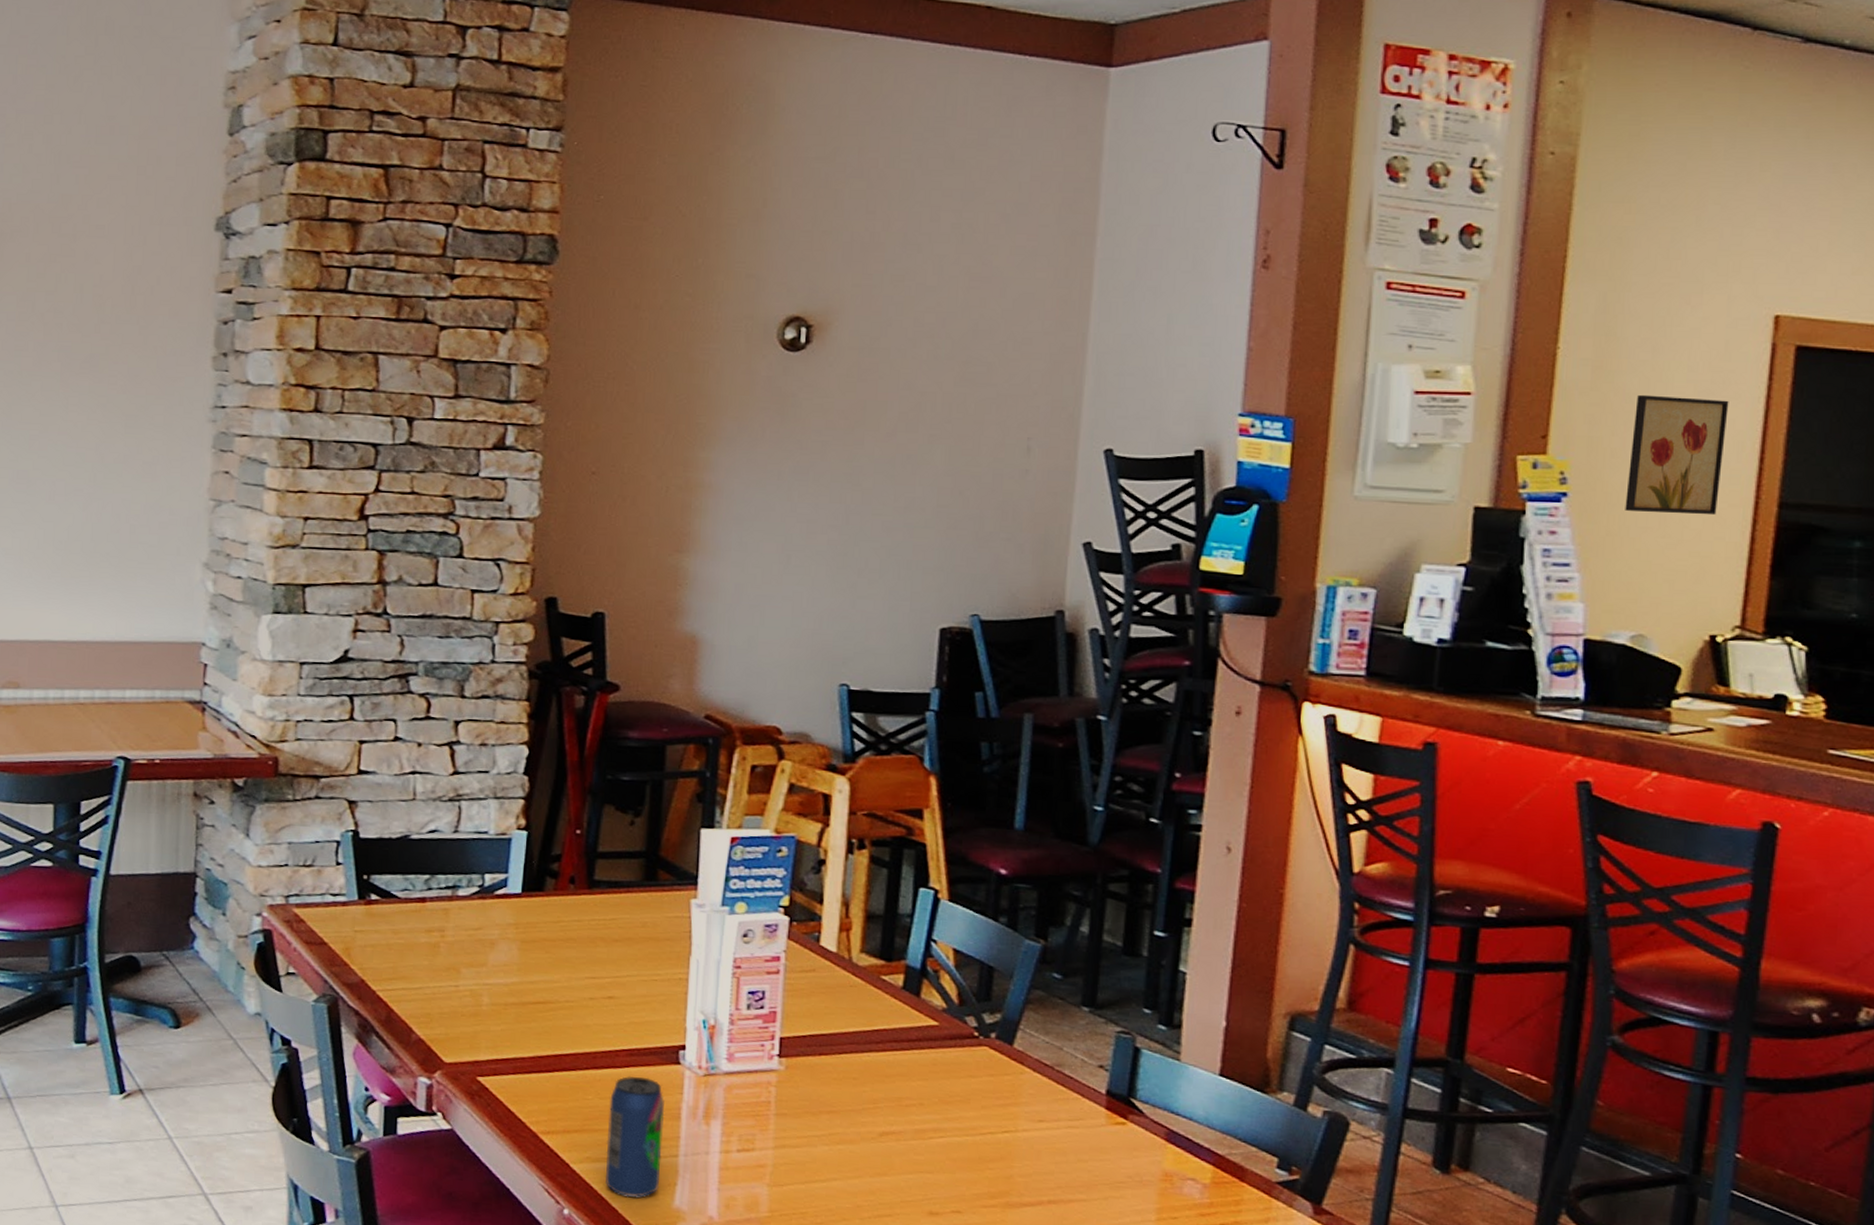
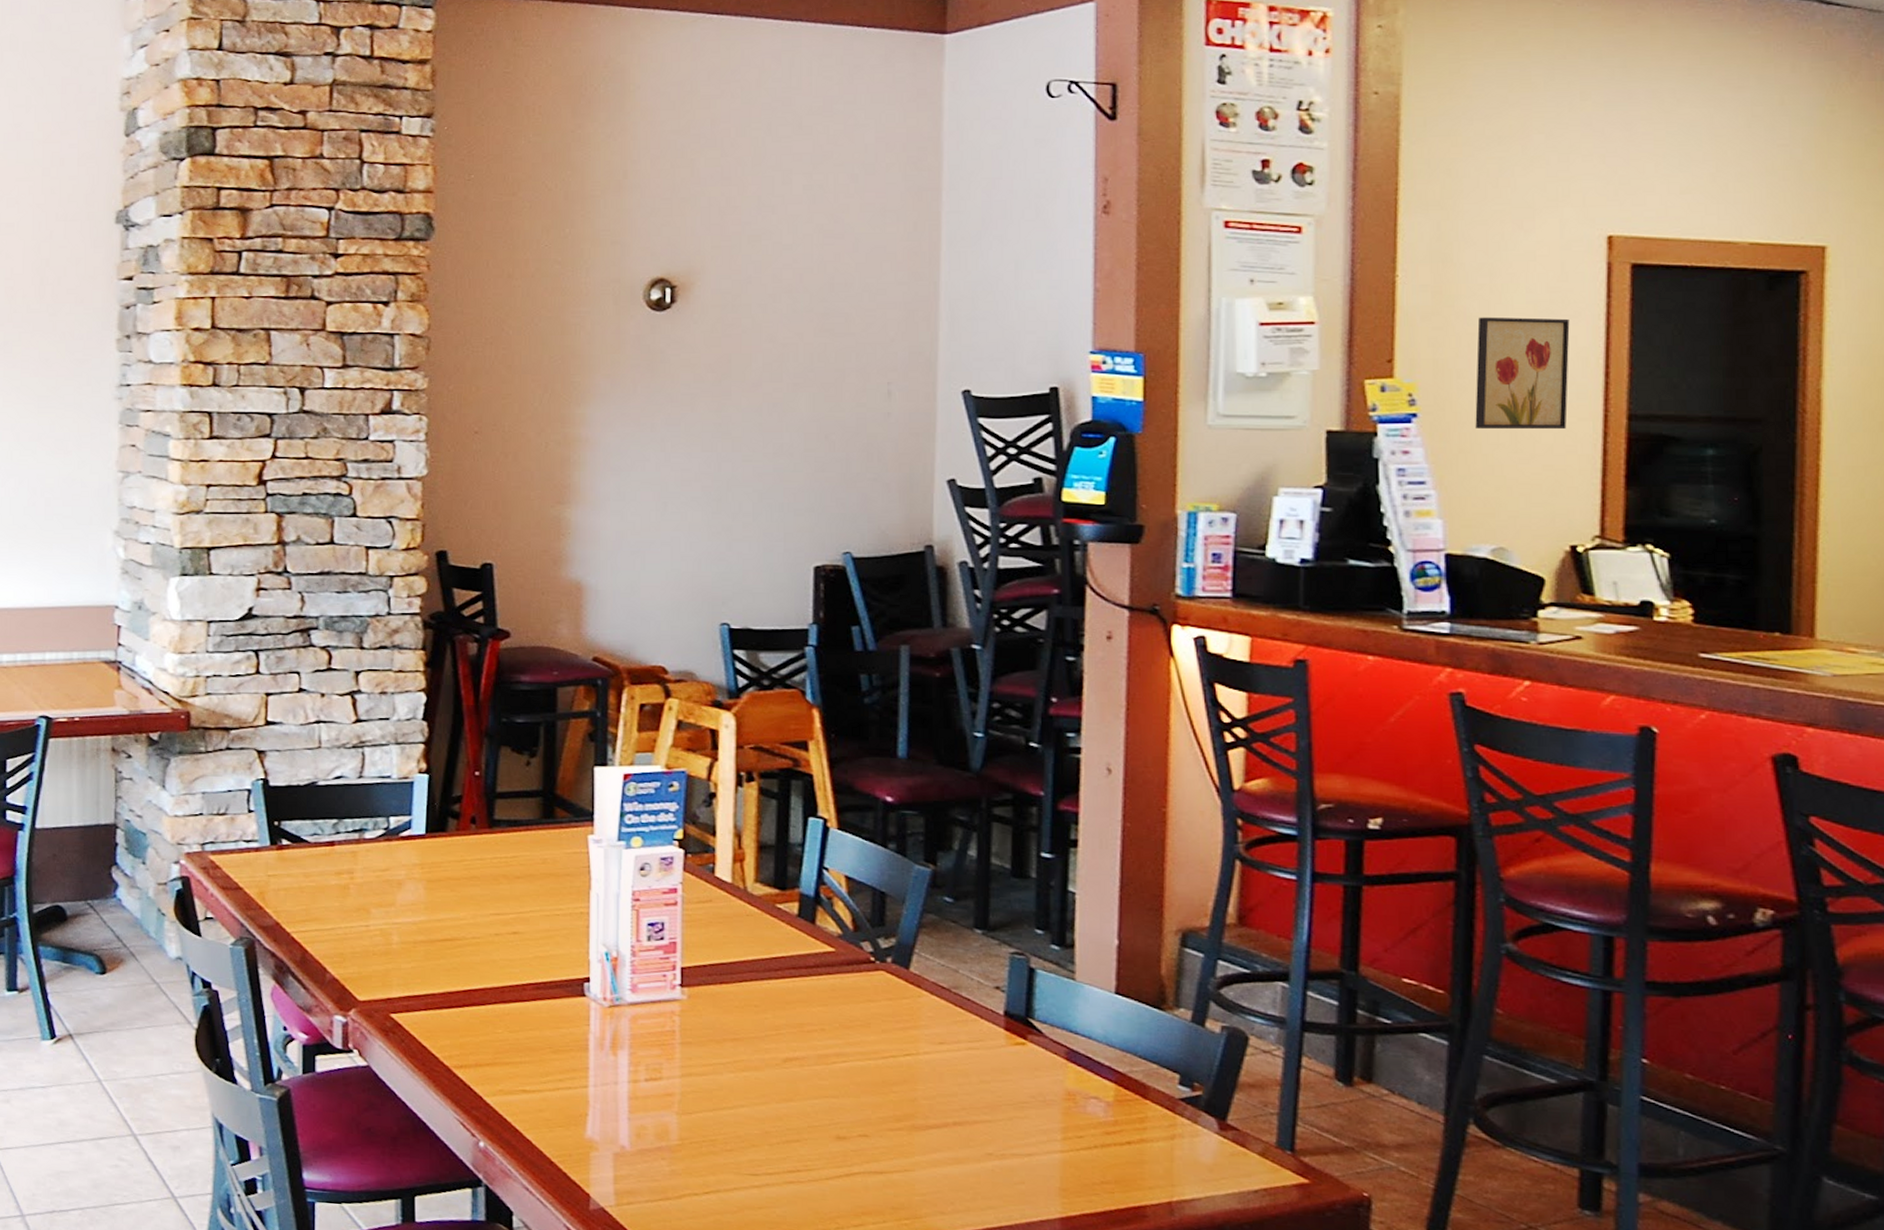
beverage can: present [606,1075,665,1198] -> none [518,1009,573,1129]

